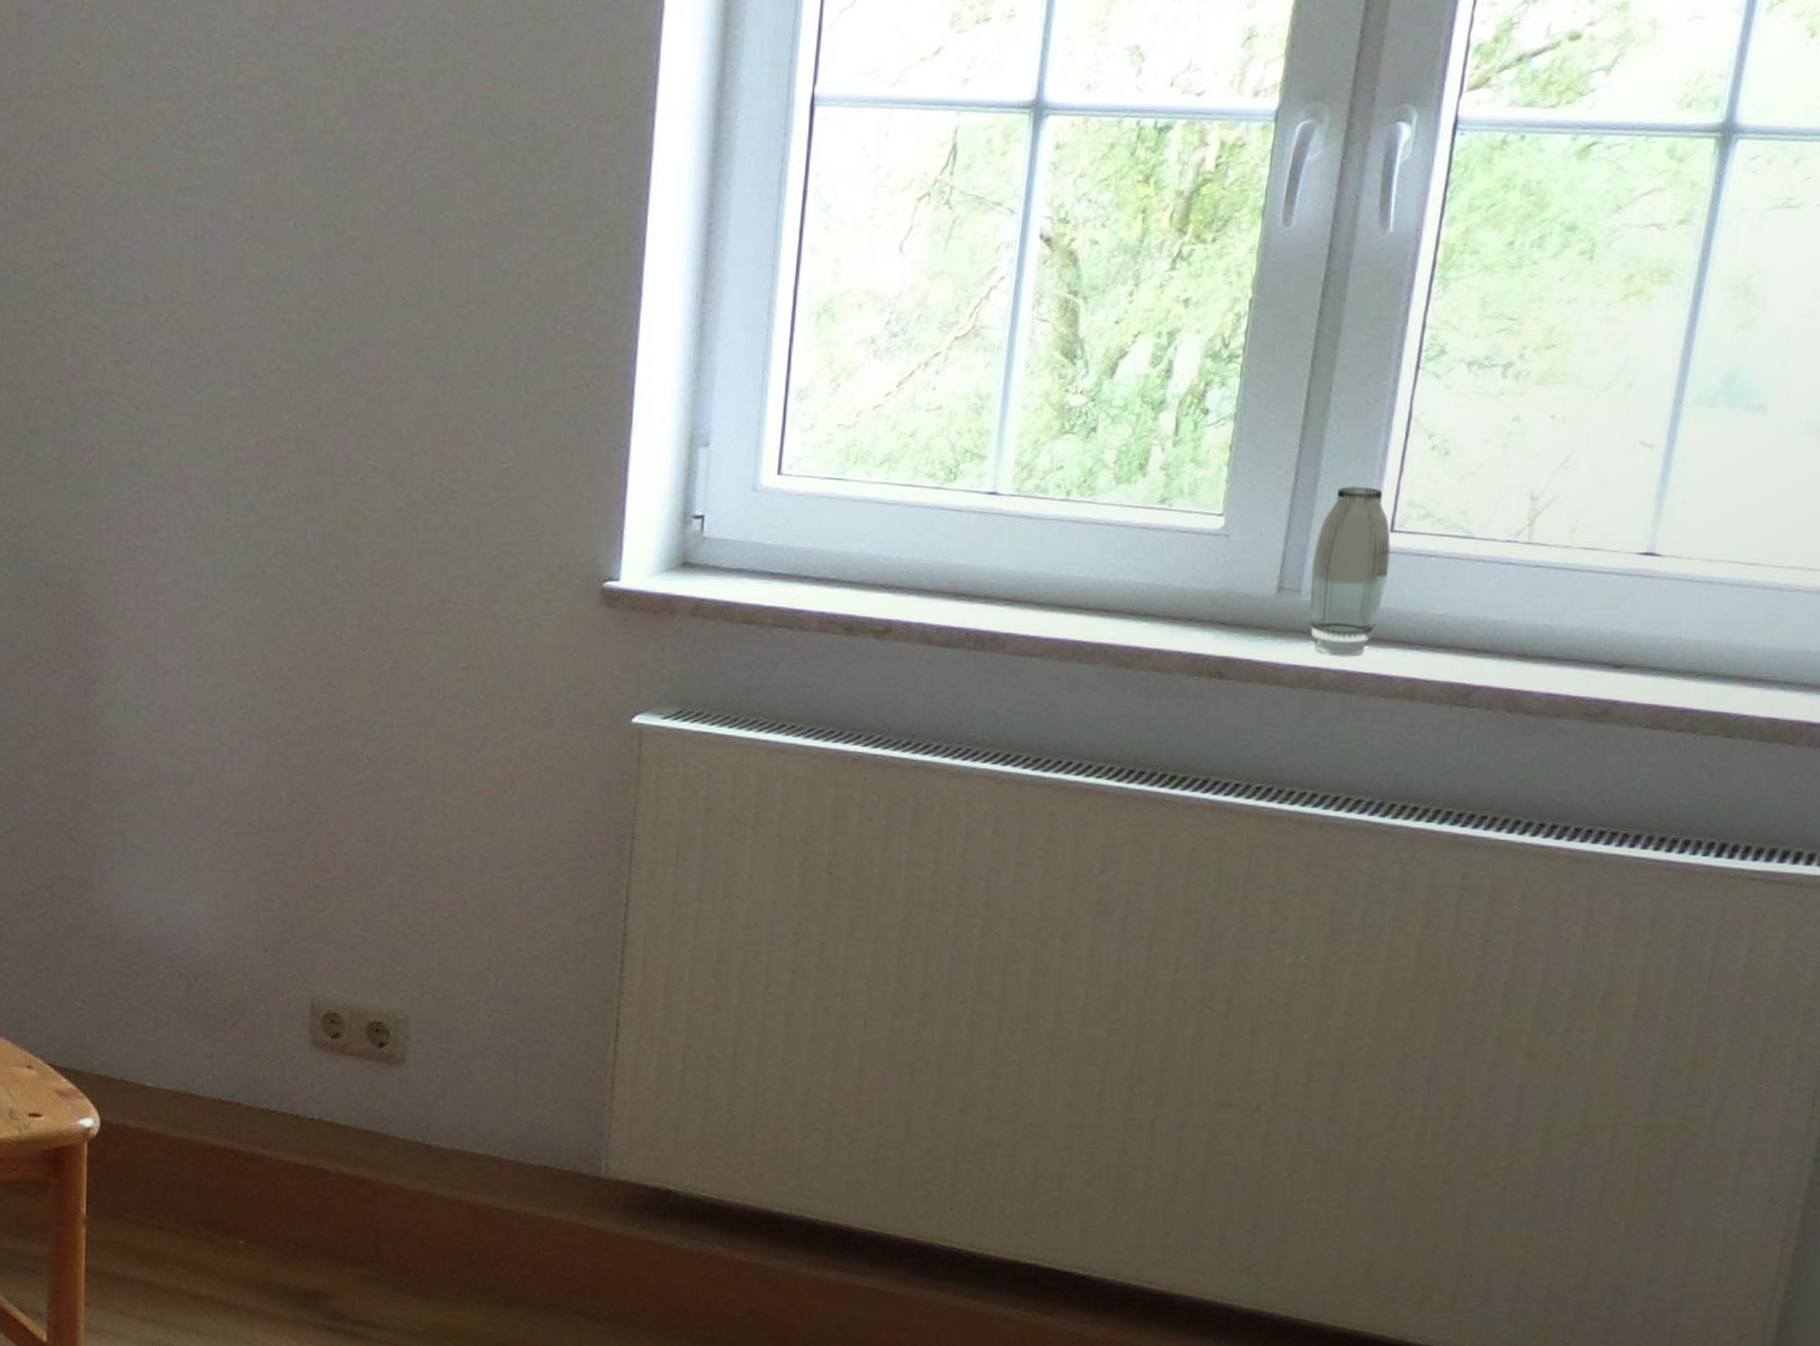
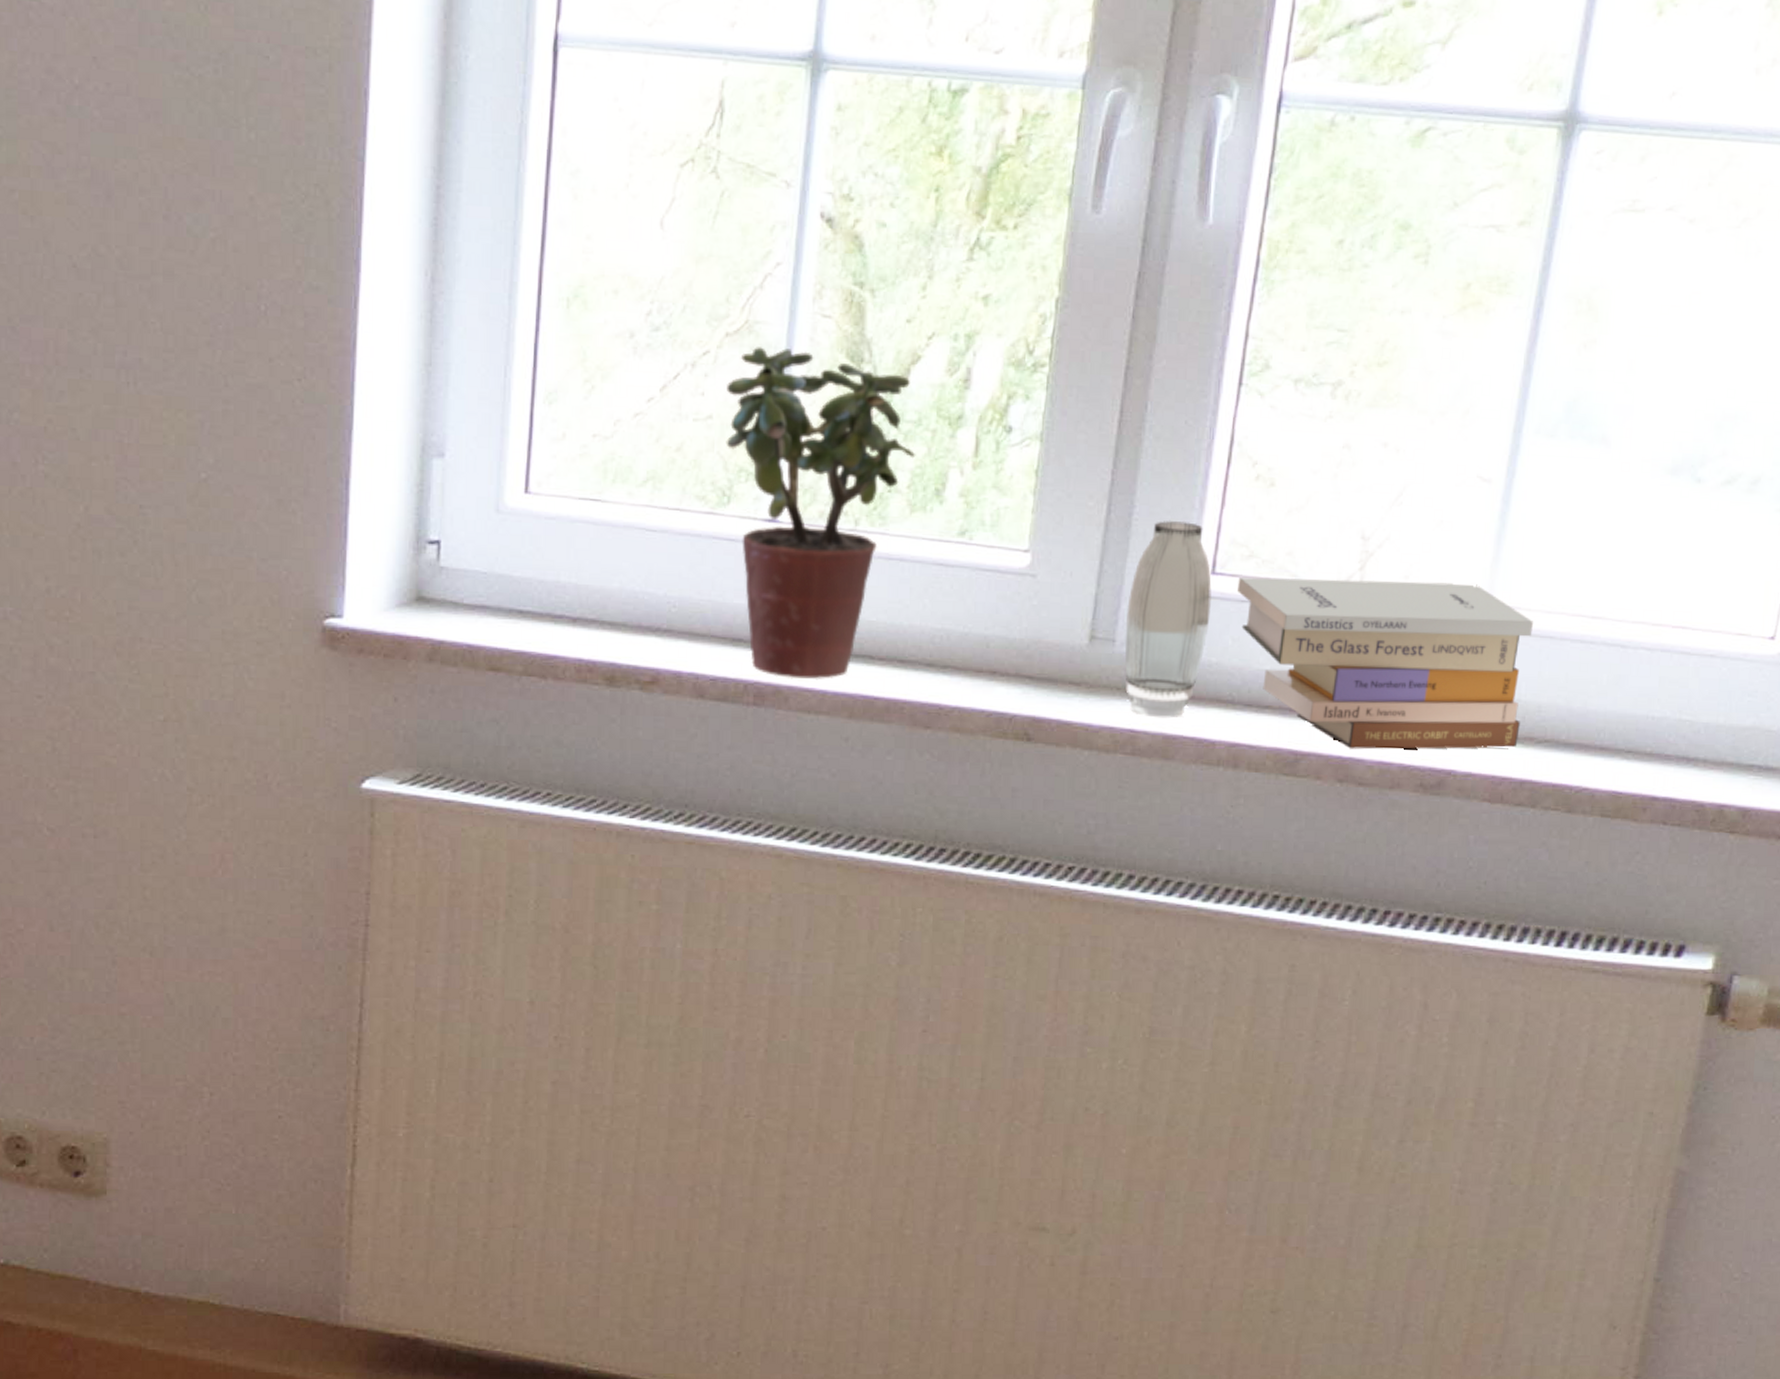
potted plant: none [953,348,1122,628] -> present [726,347,916,680]
books: none [1413,533,1693,683] -> present [1236,577,1533,750]

